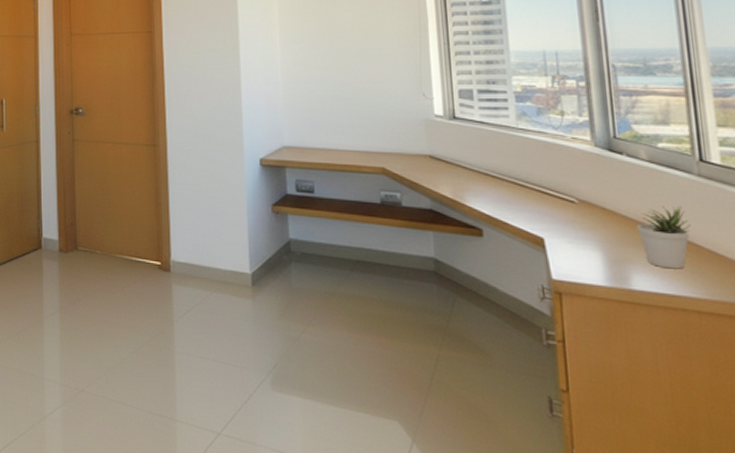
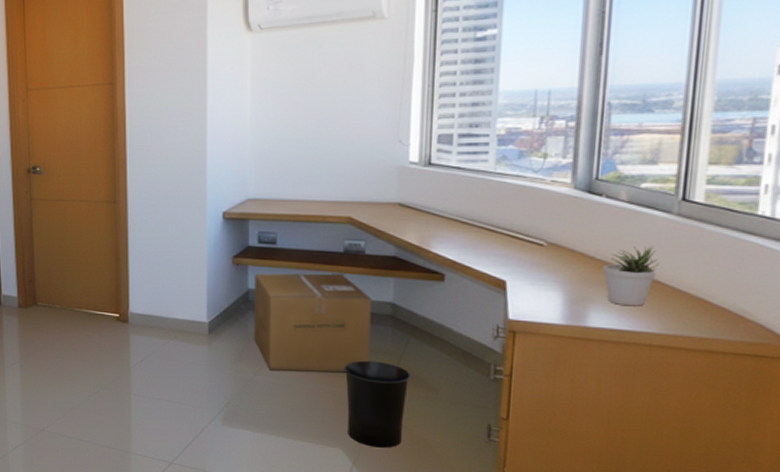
box: none [295,222,418,334] -> present [254,273,372,373]
waste bin: none [392,320,461,422] -> present [344,360,410,448]

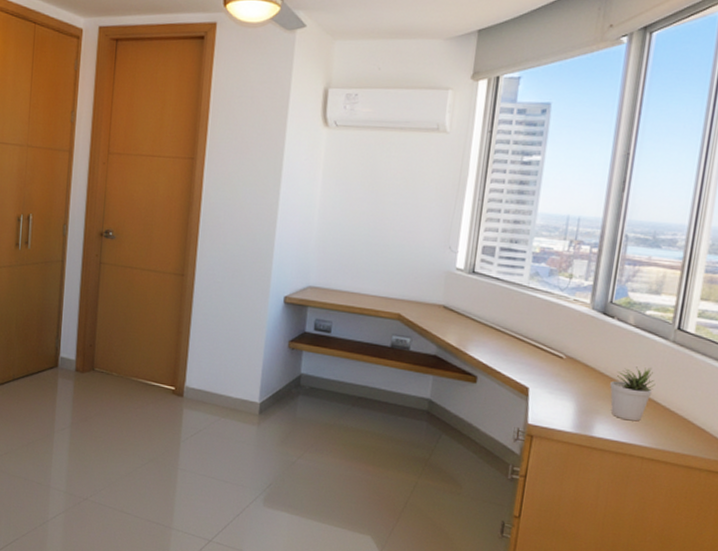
box: present [254,273,372,373] -> none [301,359,412,463]
waste bin: present [344,360,410,448] -> none [378,452,439,538]

